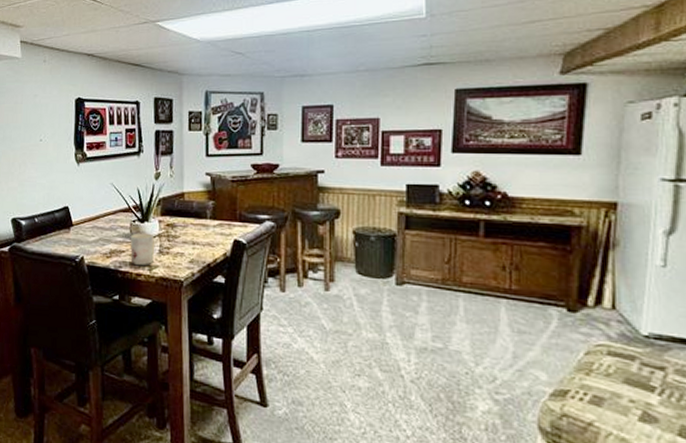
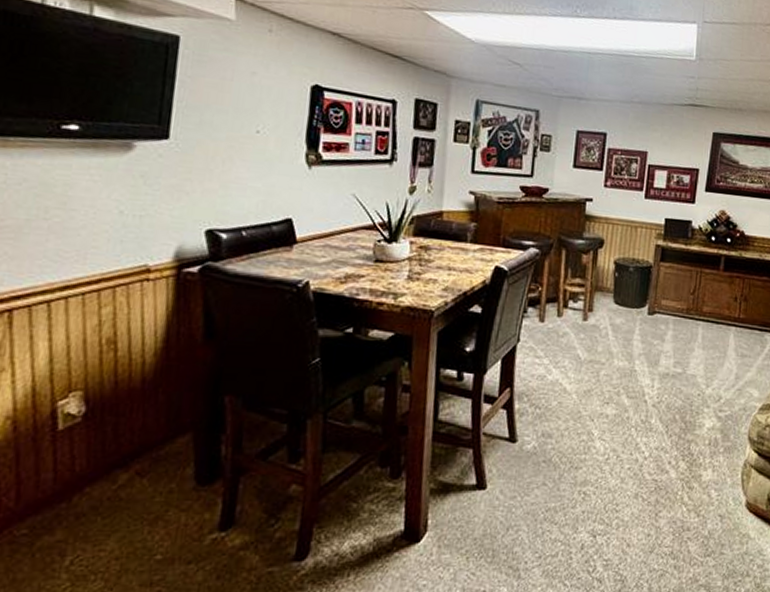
mug: present [130,233,154,266] -> none [371,255,403,294]

